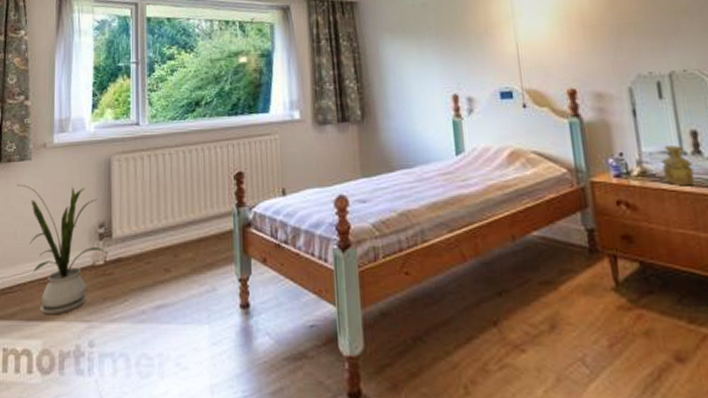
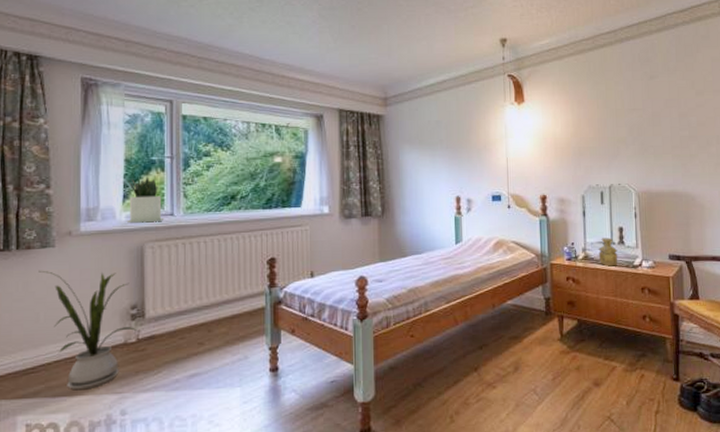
planter: none [95,84,131,135] -> present [126,177,165,224]

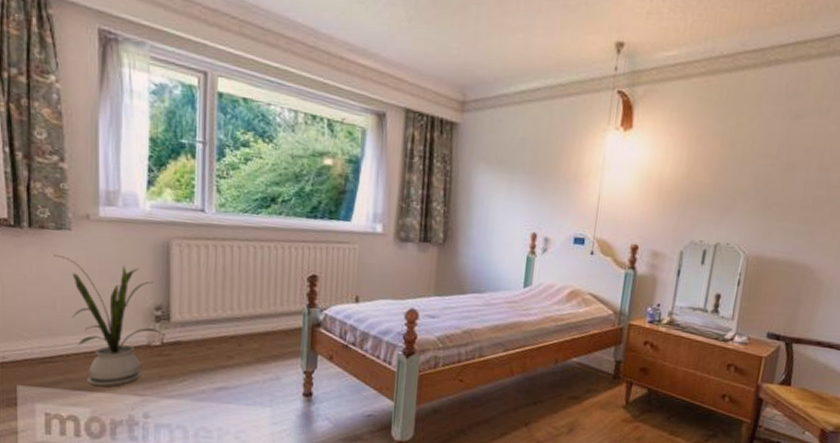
planter: present [126,177,165,224] -> none [151,162,194,218]
perfume bottle: present [598,238,618,267] -> none [686,303,710,337]

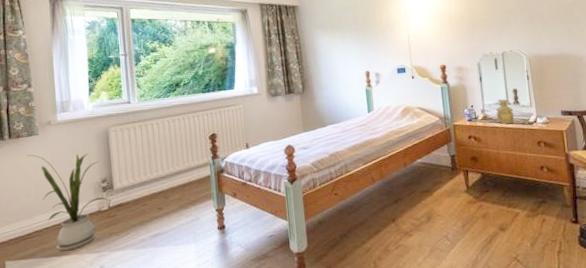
perfume bottle: none [686,303,710,337] -> present [495,99,515,125]

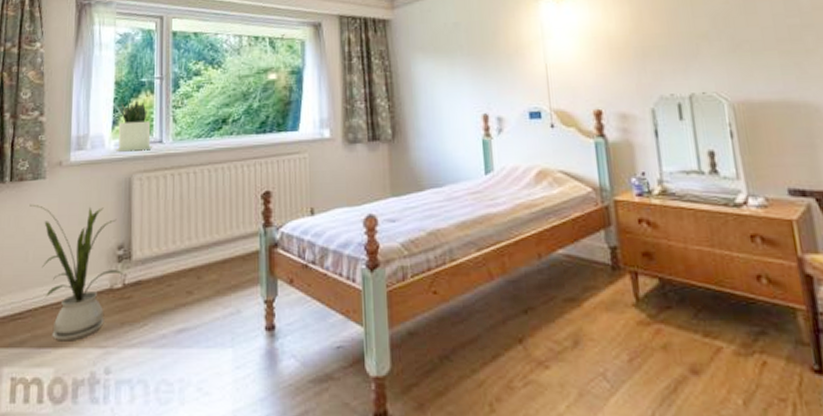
planter: none [92,72,123,113] -> present [115,100,153,153]
perfume bottle: present [495,99,515,125] -> none [680,165,711,205]

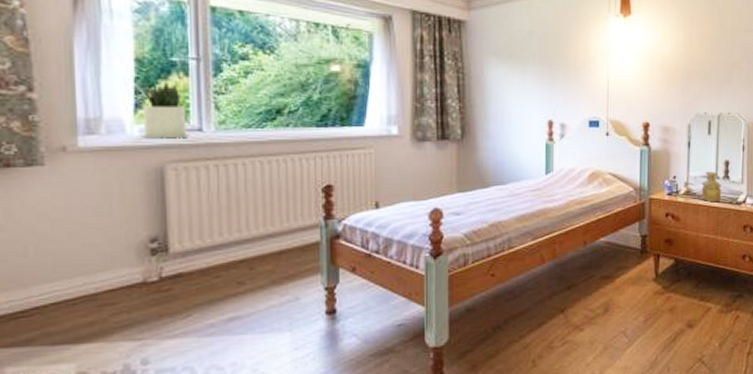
house plant: present [29,204,123,342] -> none [23,193,159,337]
perfume bottle: none [680,165,711,205] -> present [701,172,722,203]

